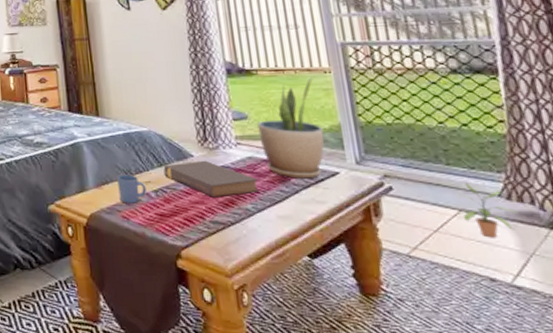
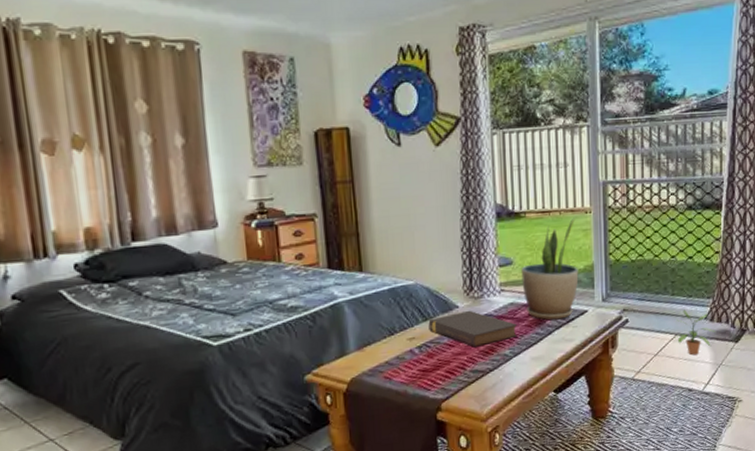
mug: present [117,174,147,205] -> none [380,332,410,365]

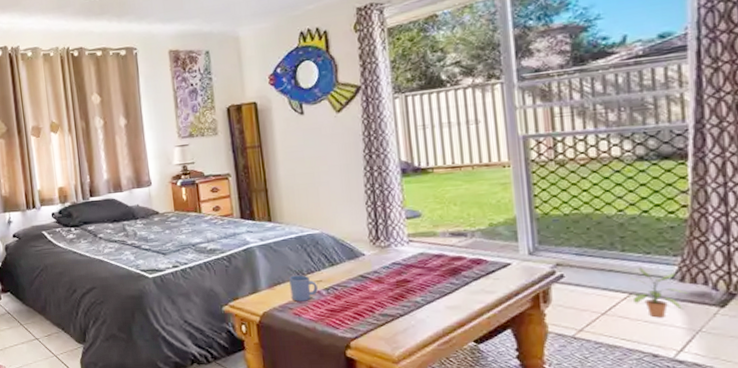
mug: none [380,332,410,365] -> present [289,275,318,303]
book: present [428,310,517,349] -> none [335,258,429,294]
potted plant: present [521,217,579,321] -> none [431,171,498,272]

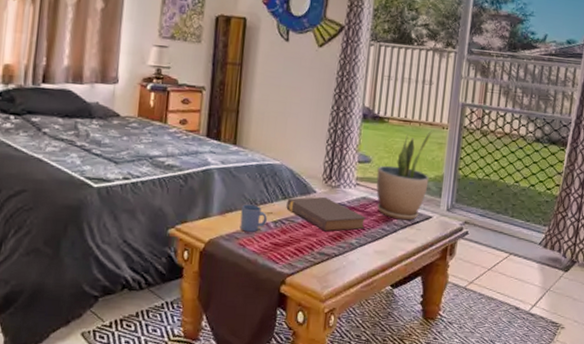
book: none [335,258,429,294] -> present [286,196,366,233]
potted plant: none [431,171,498,272] -> present [376,130,434,221]
potted plant: present [627,267,688,318] -> none [507,232,547,277]

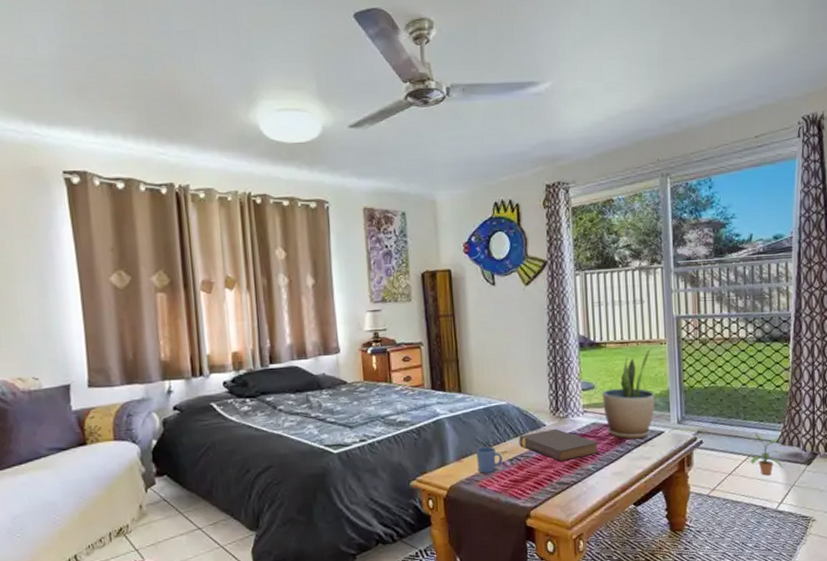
potted plant: none [507,232,547,277] -> present [746,433,787,476]

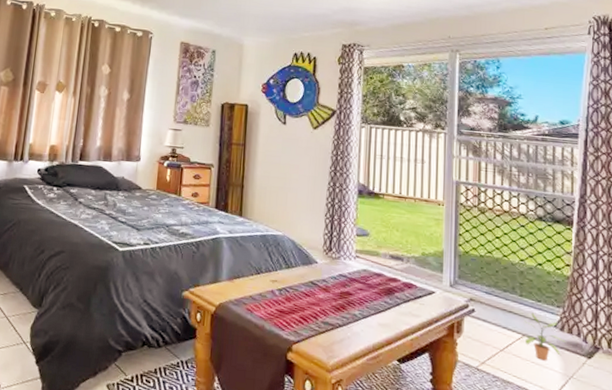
mug: present [476,446,503,475] -> none [247,271,272,300]
book: present [519,428,599,463] -> none [290,267,368,303]
potted plant: present [602,348,655,440] -> none [375,207,430,295]

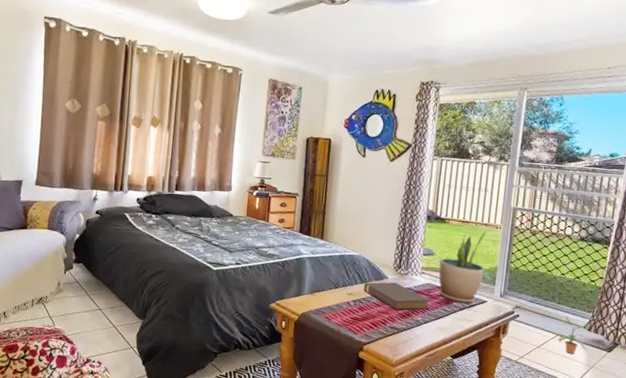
book: none [290,267,368,303] -> present [363,282,430,311]
potted plant: none [375,207,430,295] -> present [438,230,489,304]

